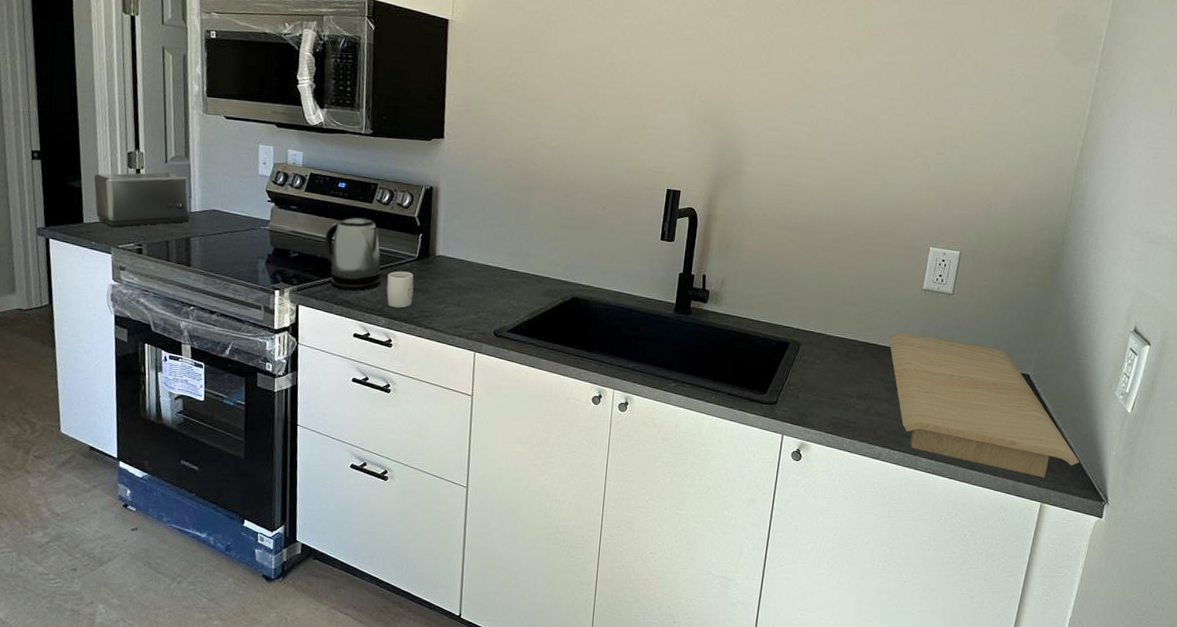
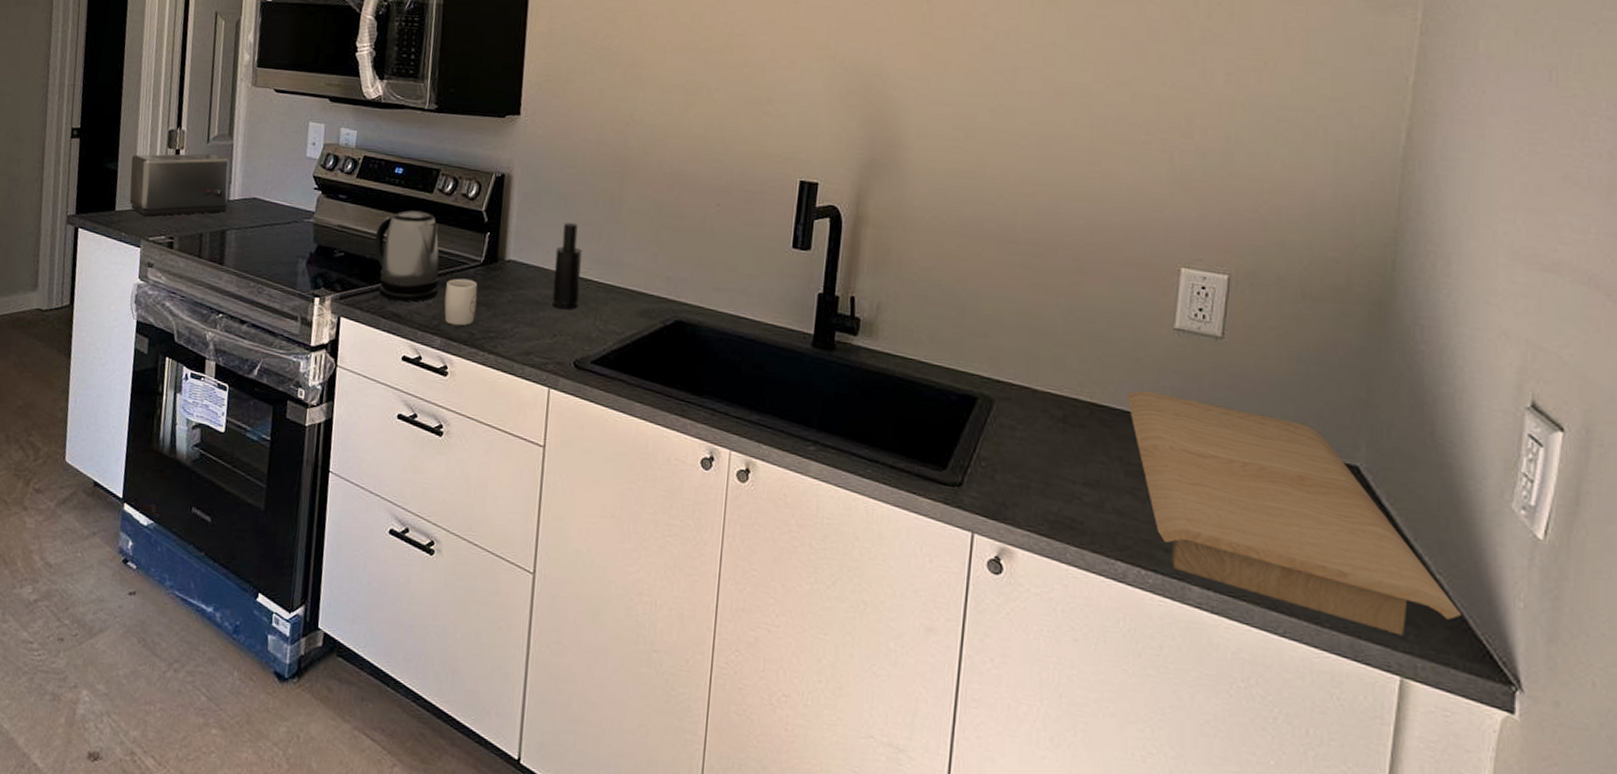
soap dispenser: none [475,224,498,293] -> present [552,222,582,310]

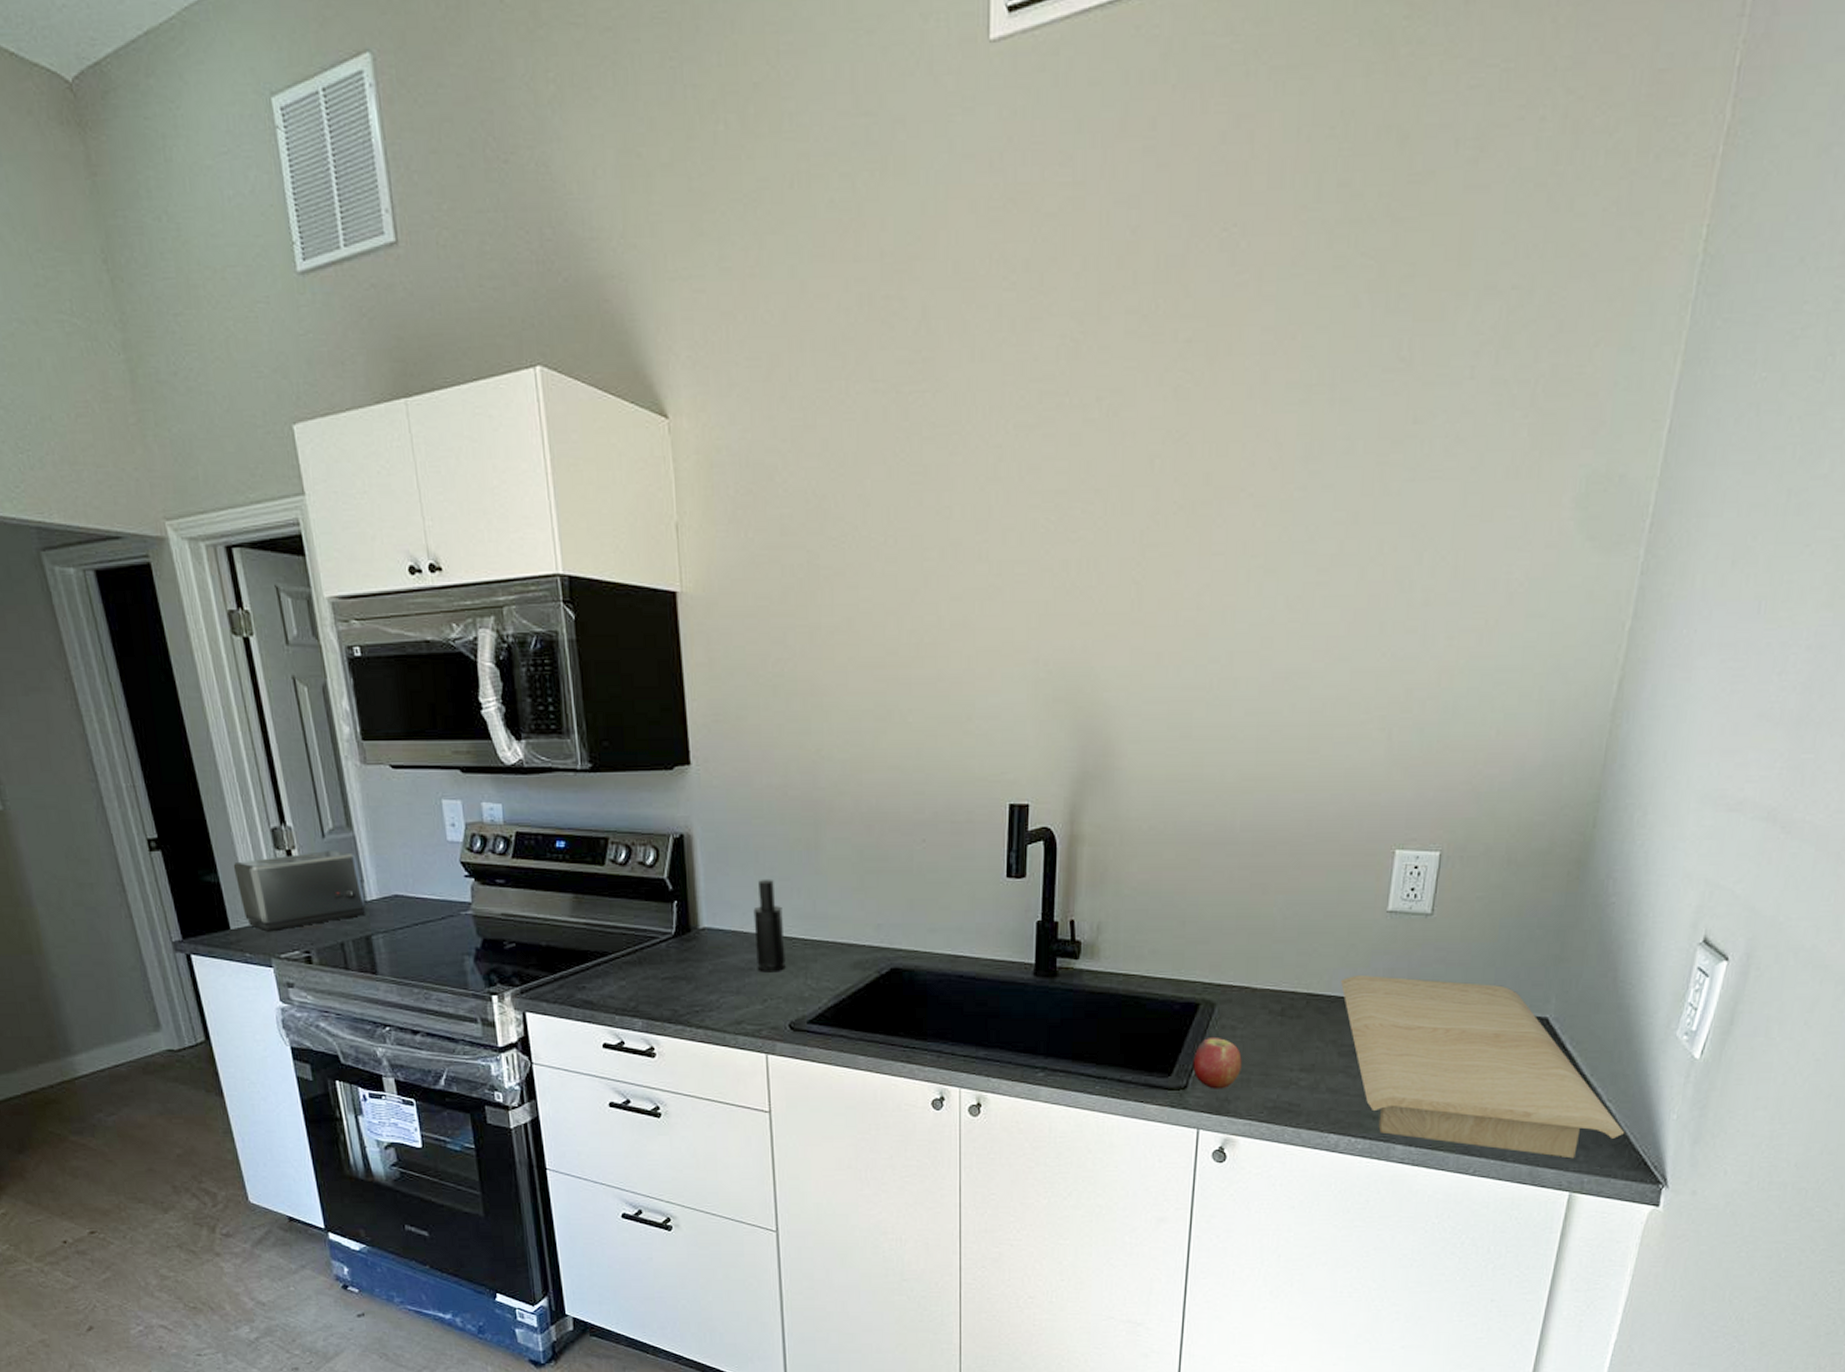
kettle: present [374,210,439,302] -> none [546,886,630,987]
mug: present [444,278,478,326] -> none [638,954,676,1005]
fruit: none [969,434,1021,493] -> present [1193,1036,1242,1089]

